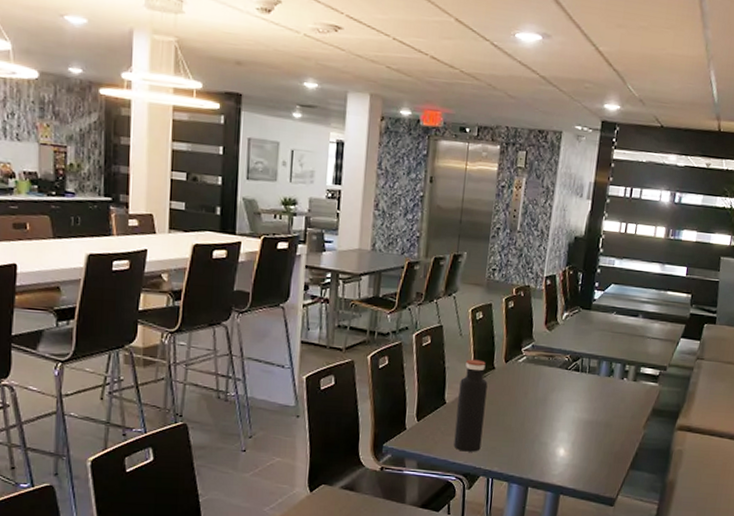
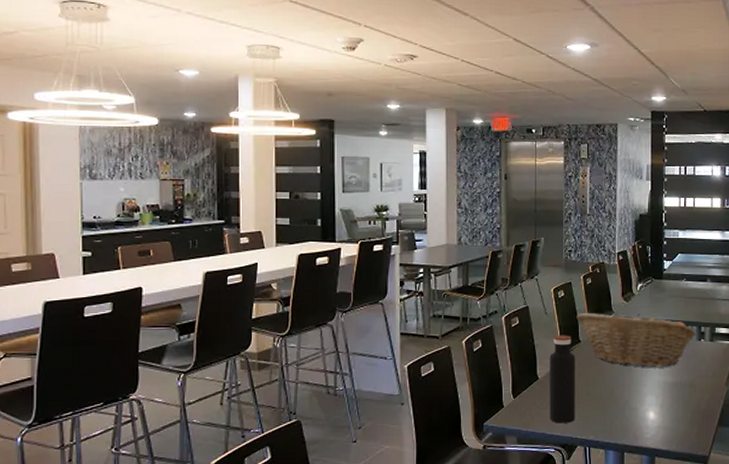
fruit basket: none [493,338,621,404] -> present [576,313,697,368]

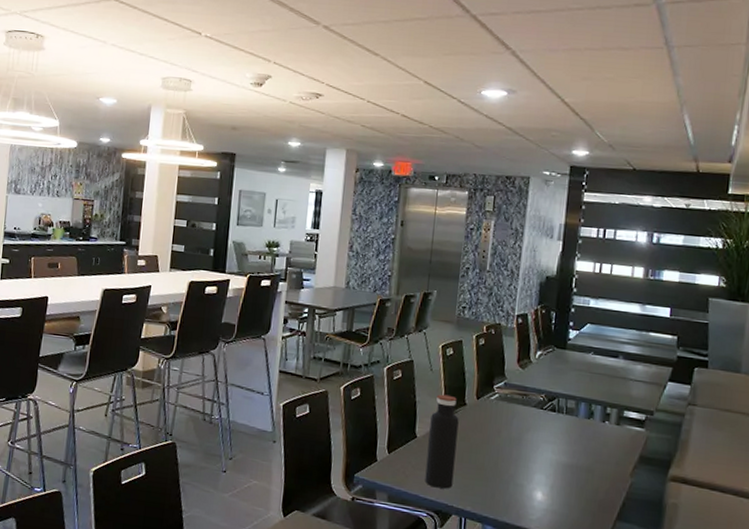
fruit basket: present [576,313,697,368] -> none [464,375,601,446]

